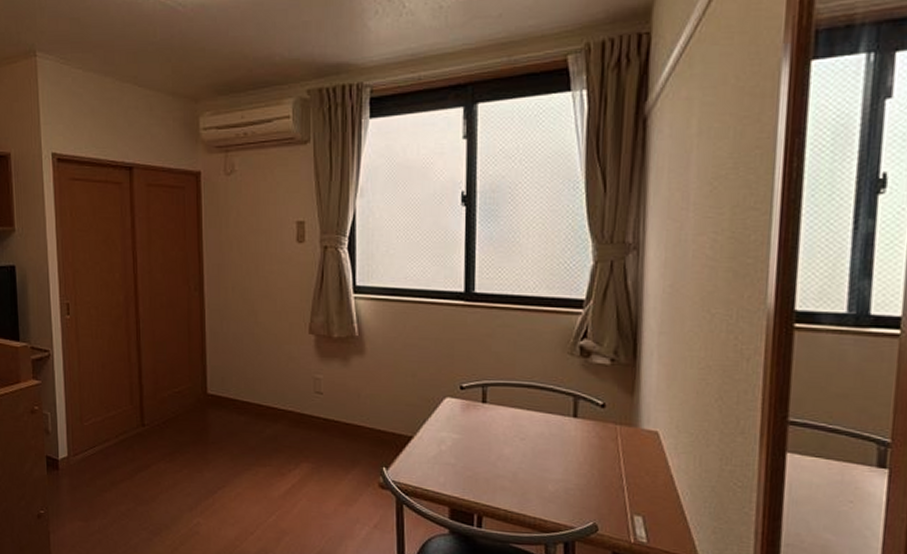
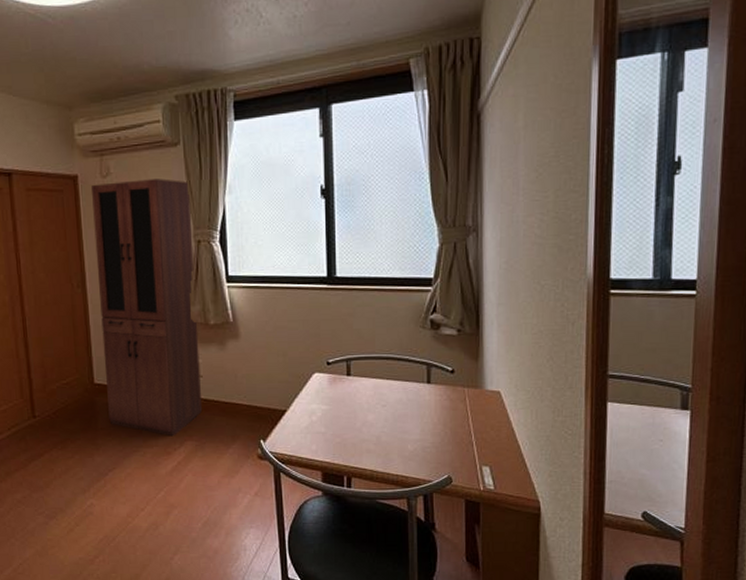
cabinet: none [215,178,320,457] -> present [92,179,202,437]

